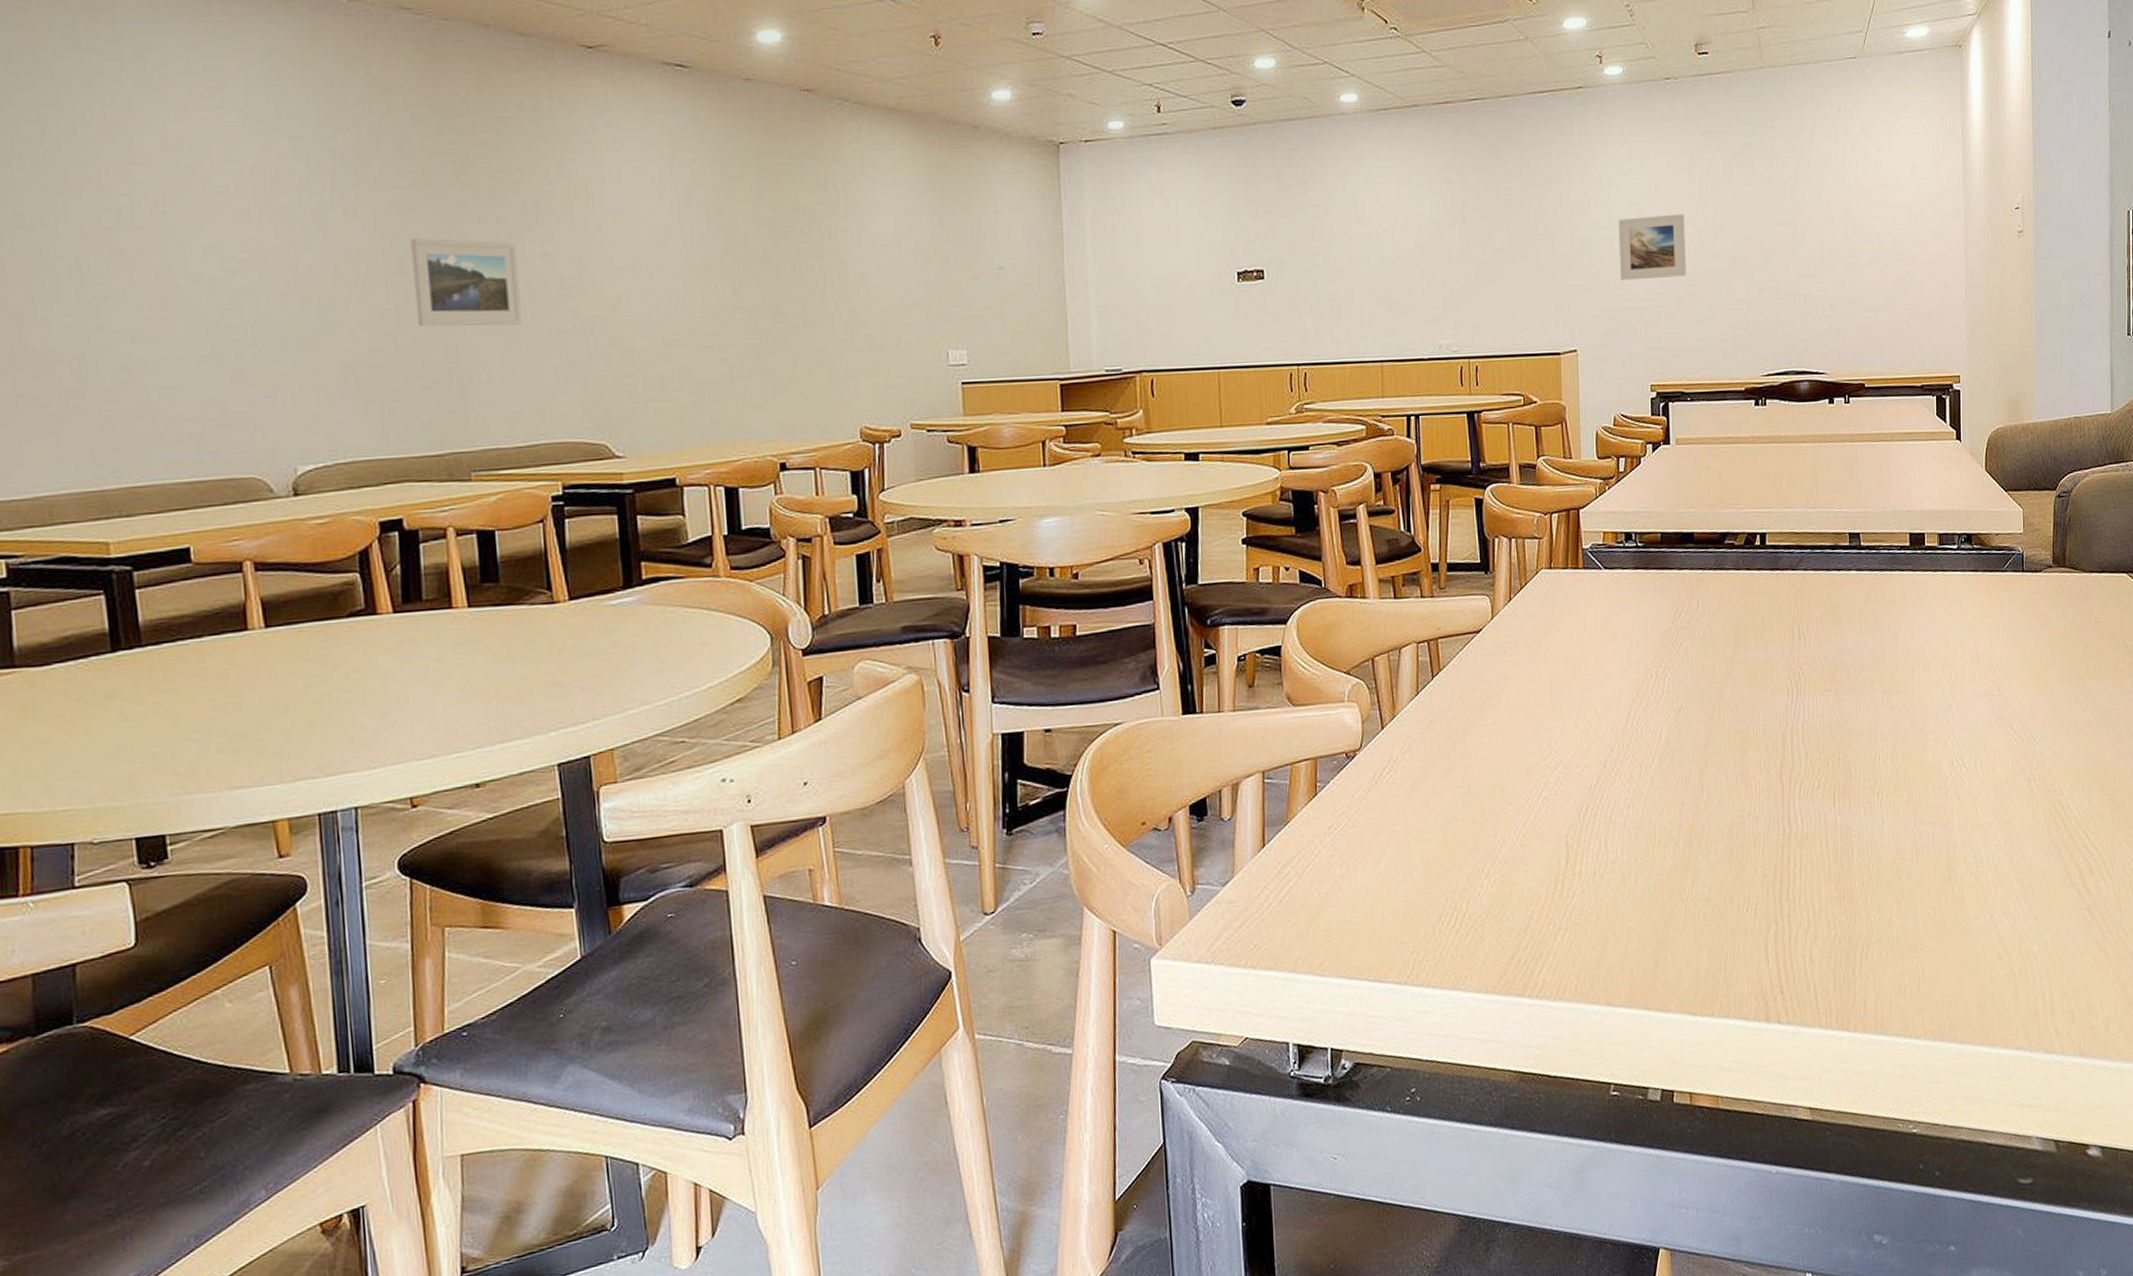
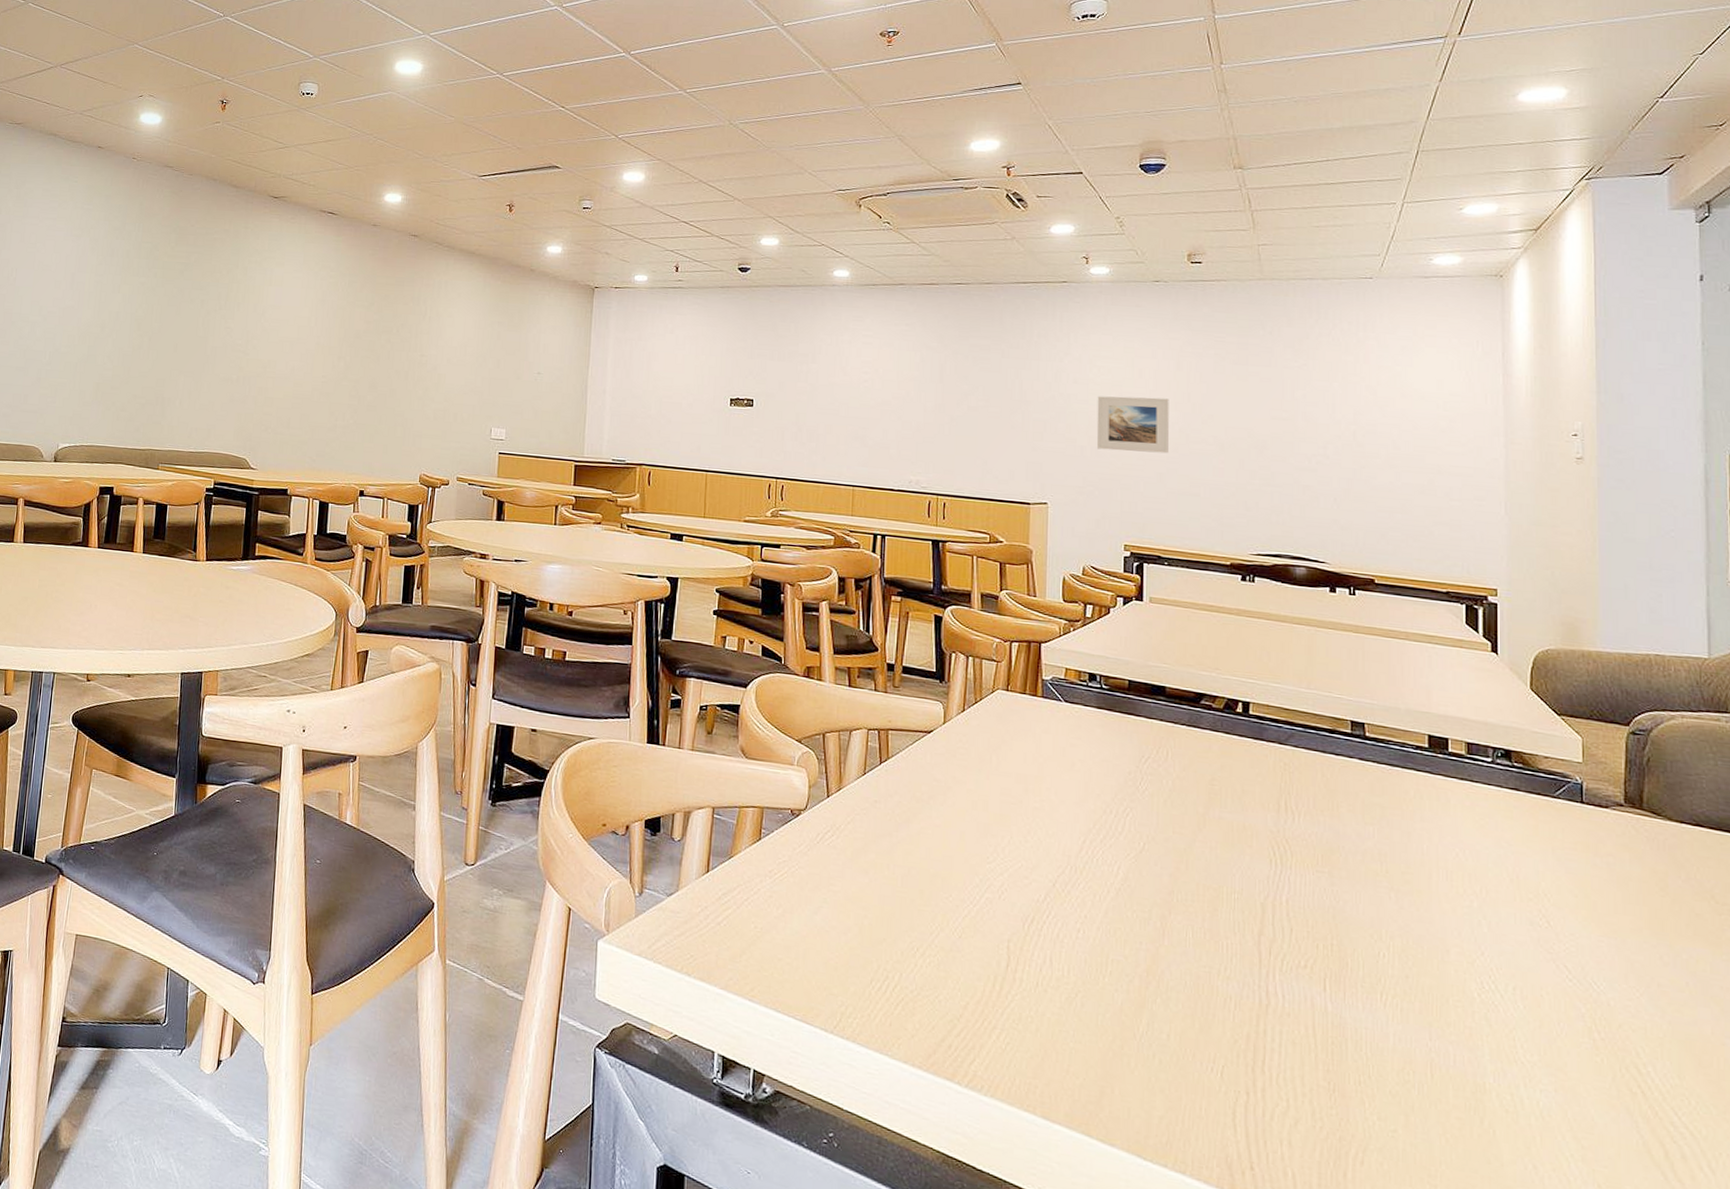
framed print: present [410,238,522,327] -> none [143,309,210,372]

